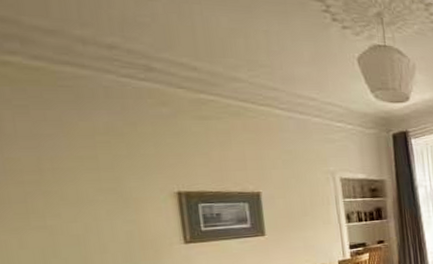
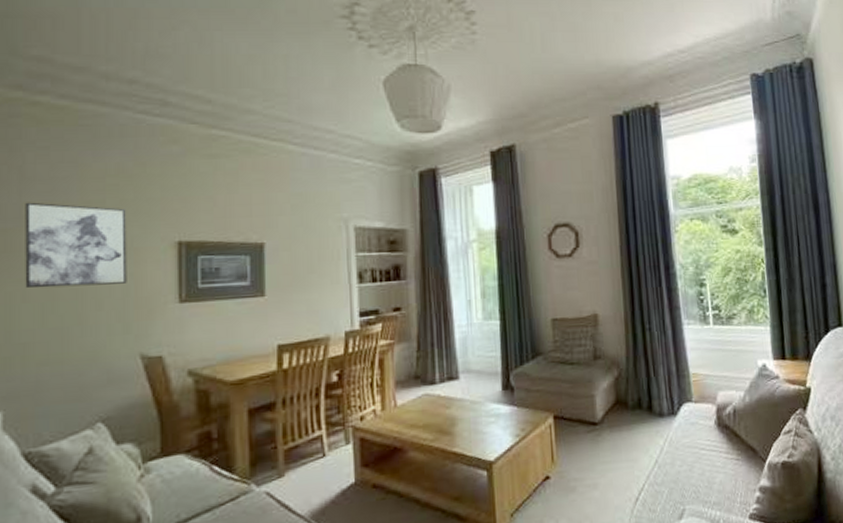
wall art: none [8,157,130,237] -> present [25,202,127,289]

